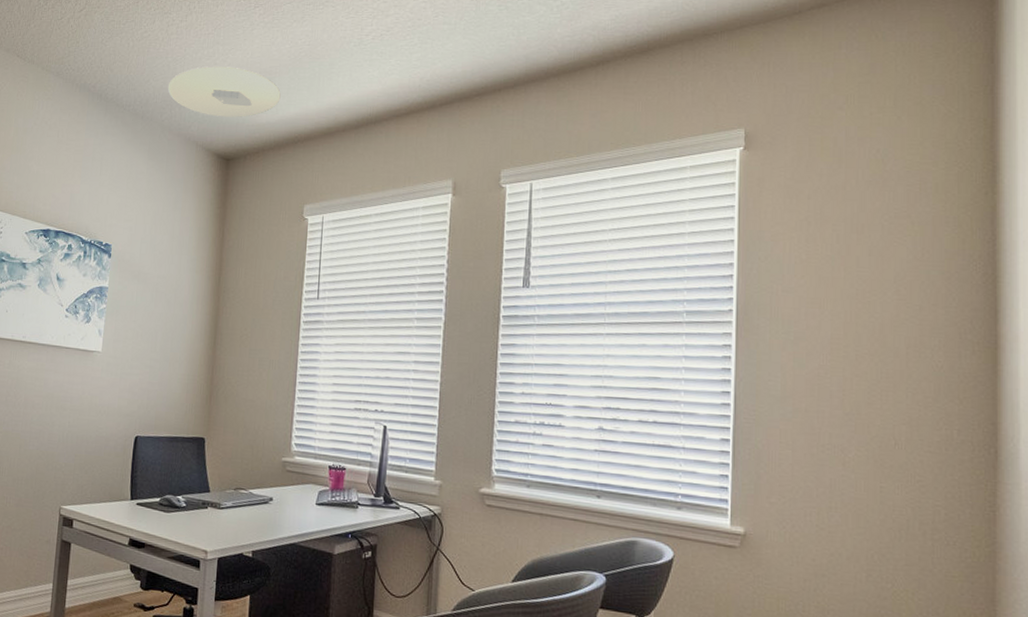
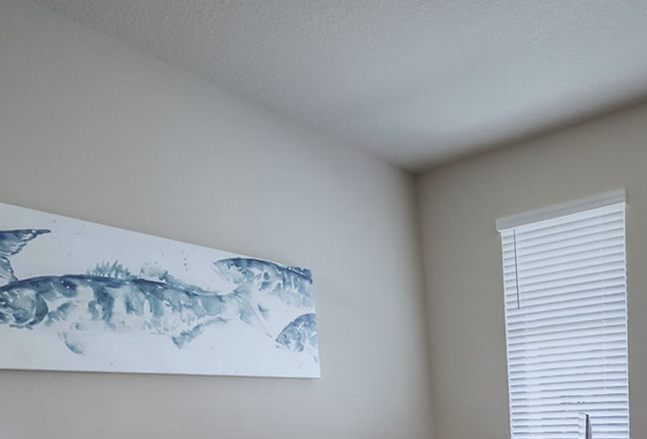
ceiling light: present [167,66,281,118] -> none [339,72,459,130]

